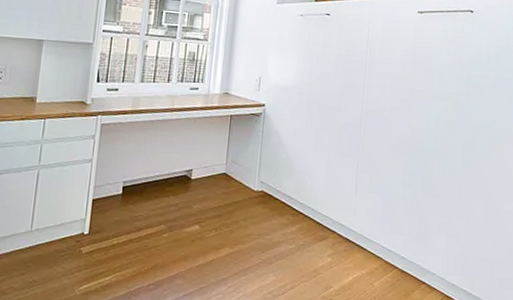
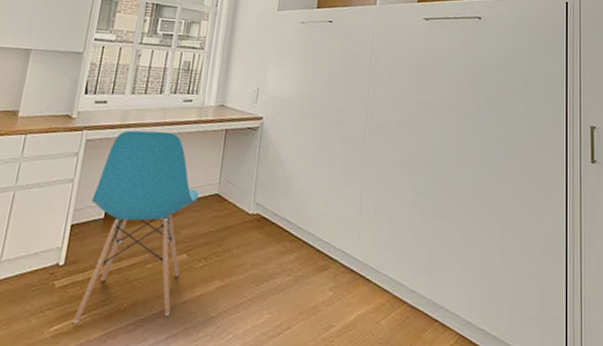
chair: none [100,116,208,282] -> present [73,130,199,323]

